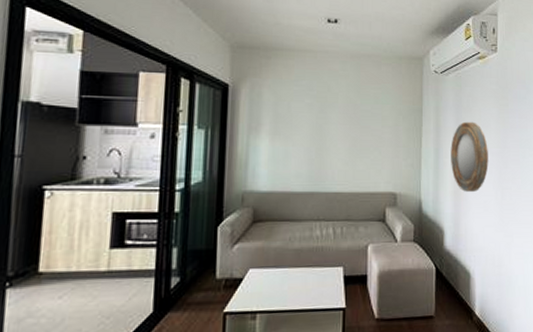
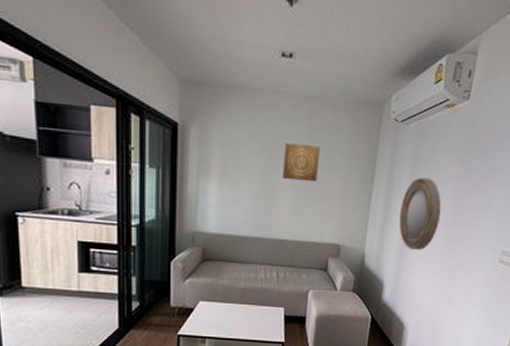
wall art: none [334,98,368,132] -> present [282,143,320,182]

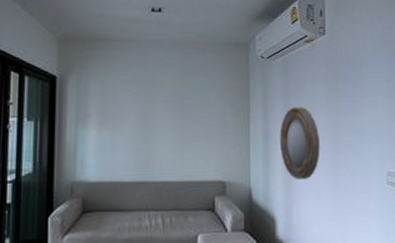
wall art: present [282,143,320,182] -> none [160,86,195,121]

